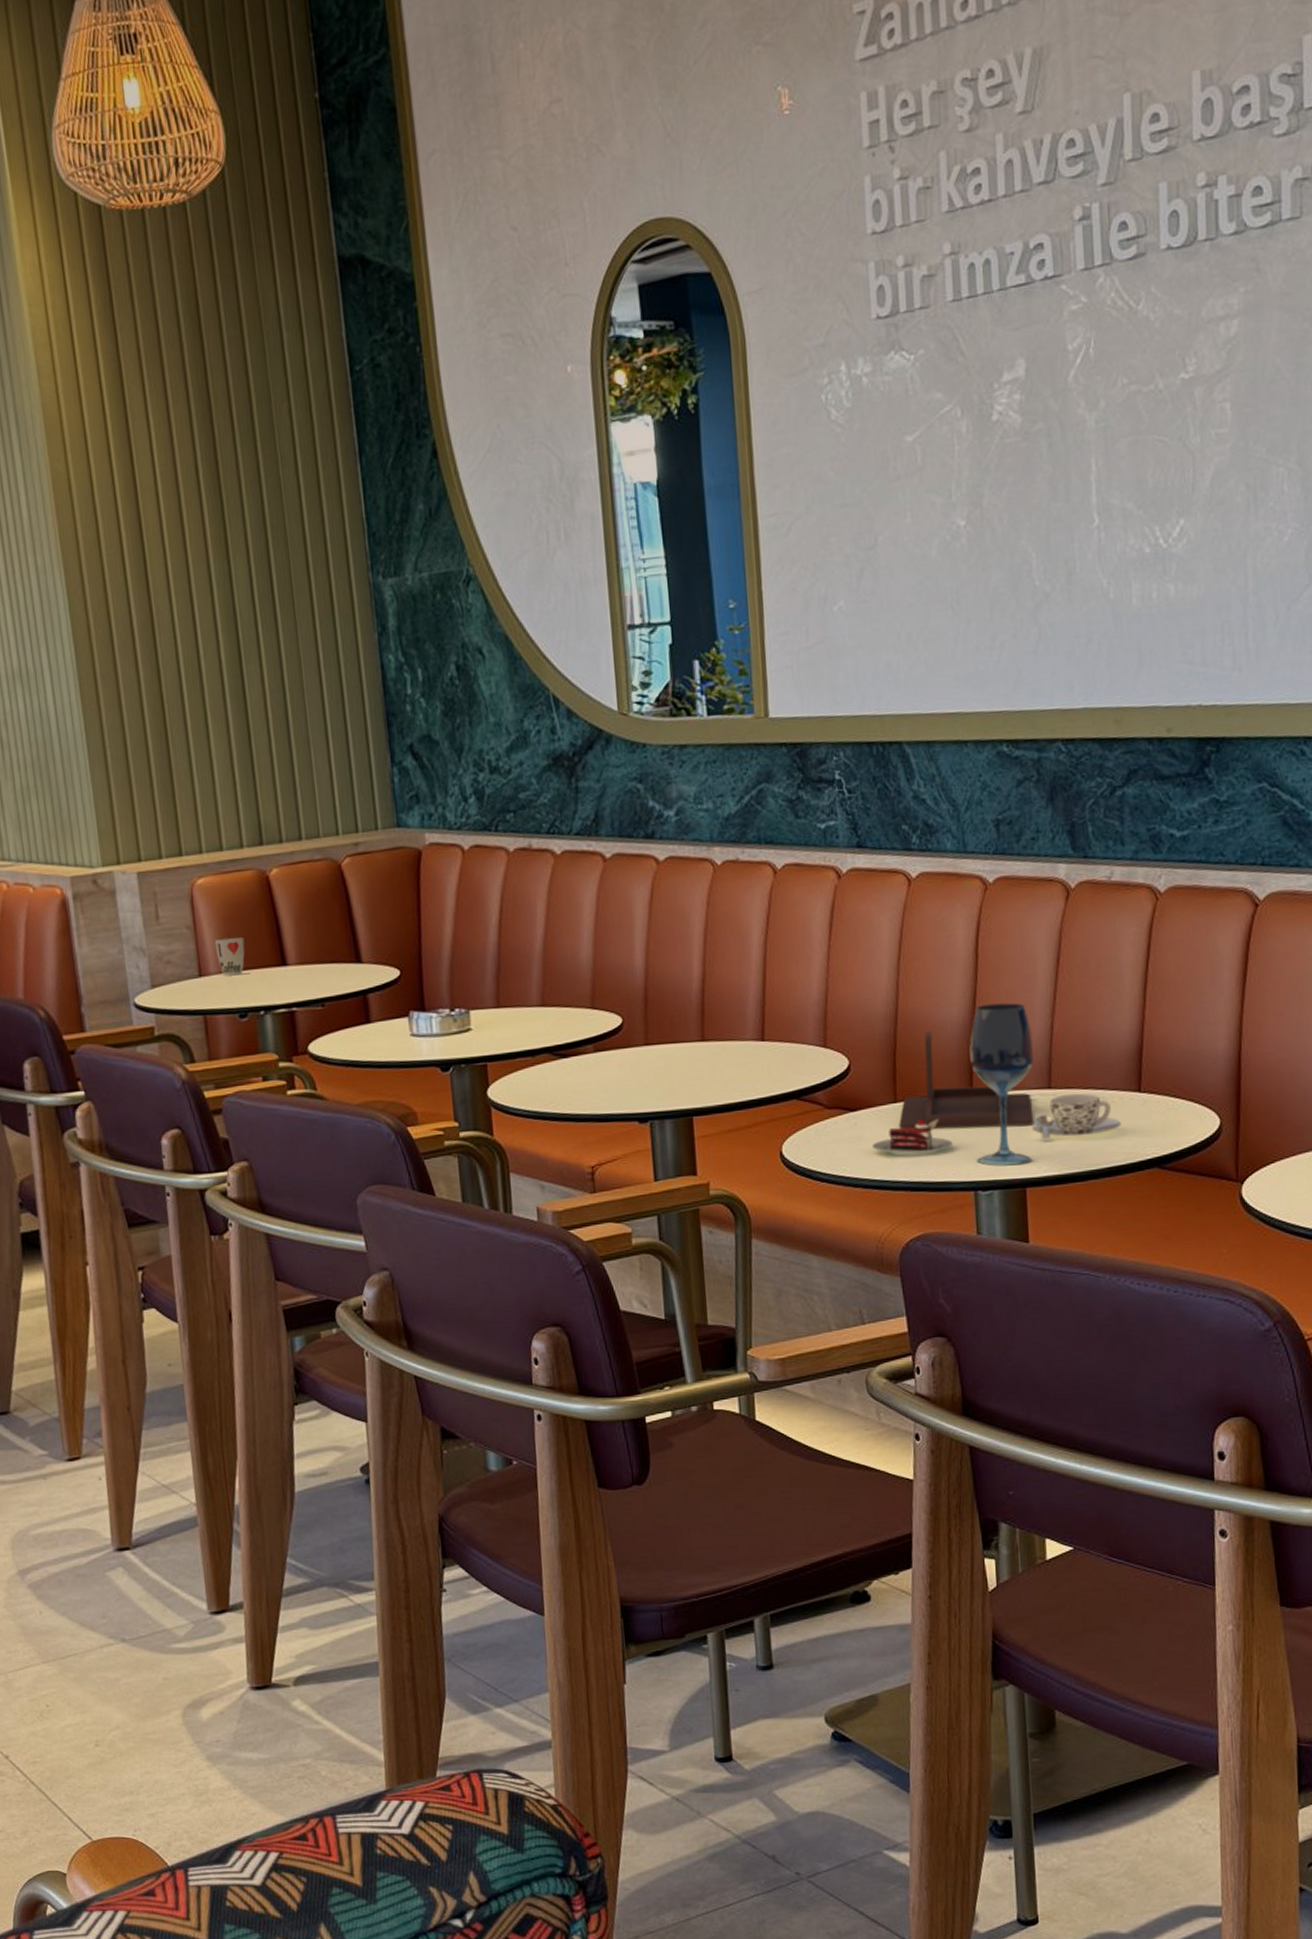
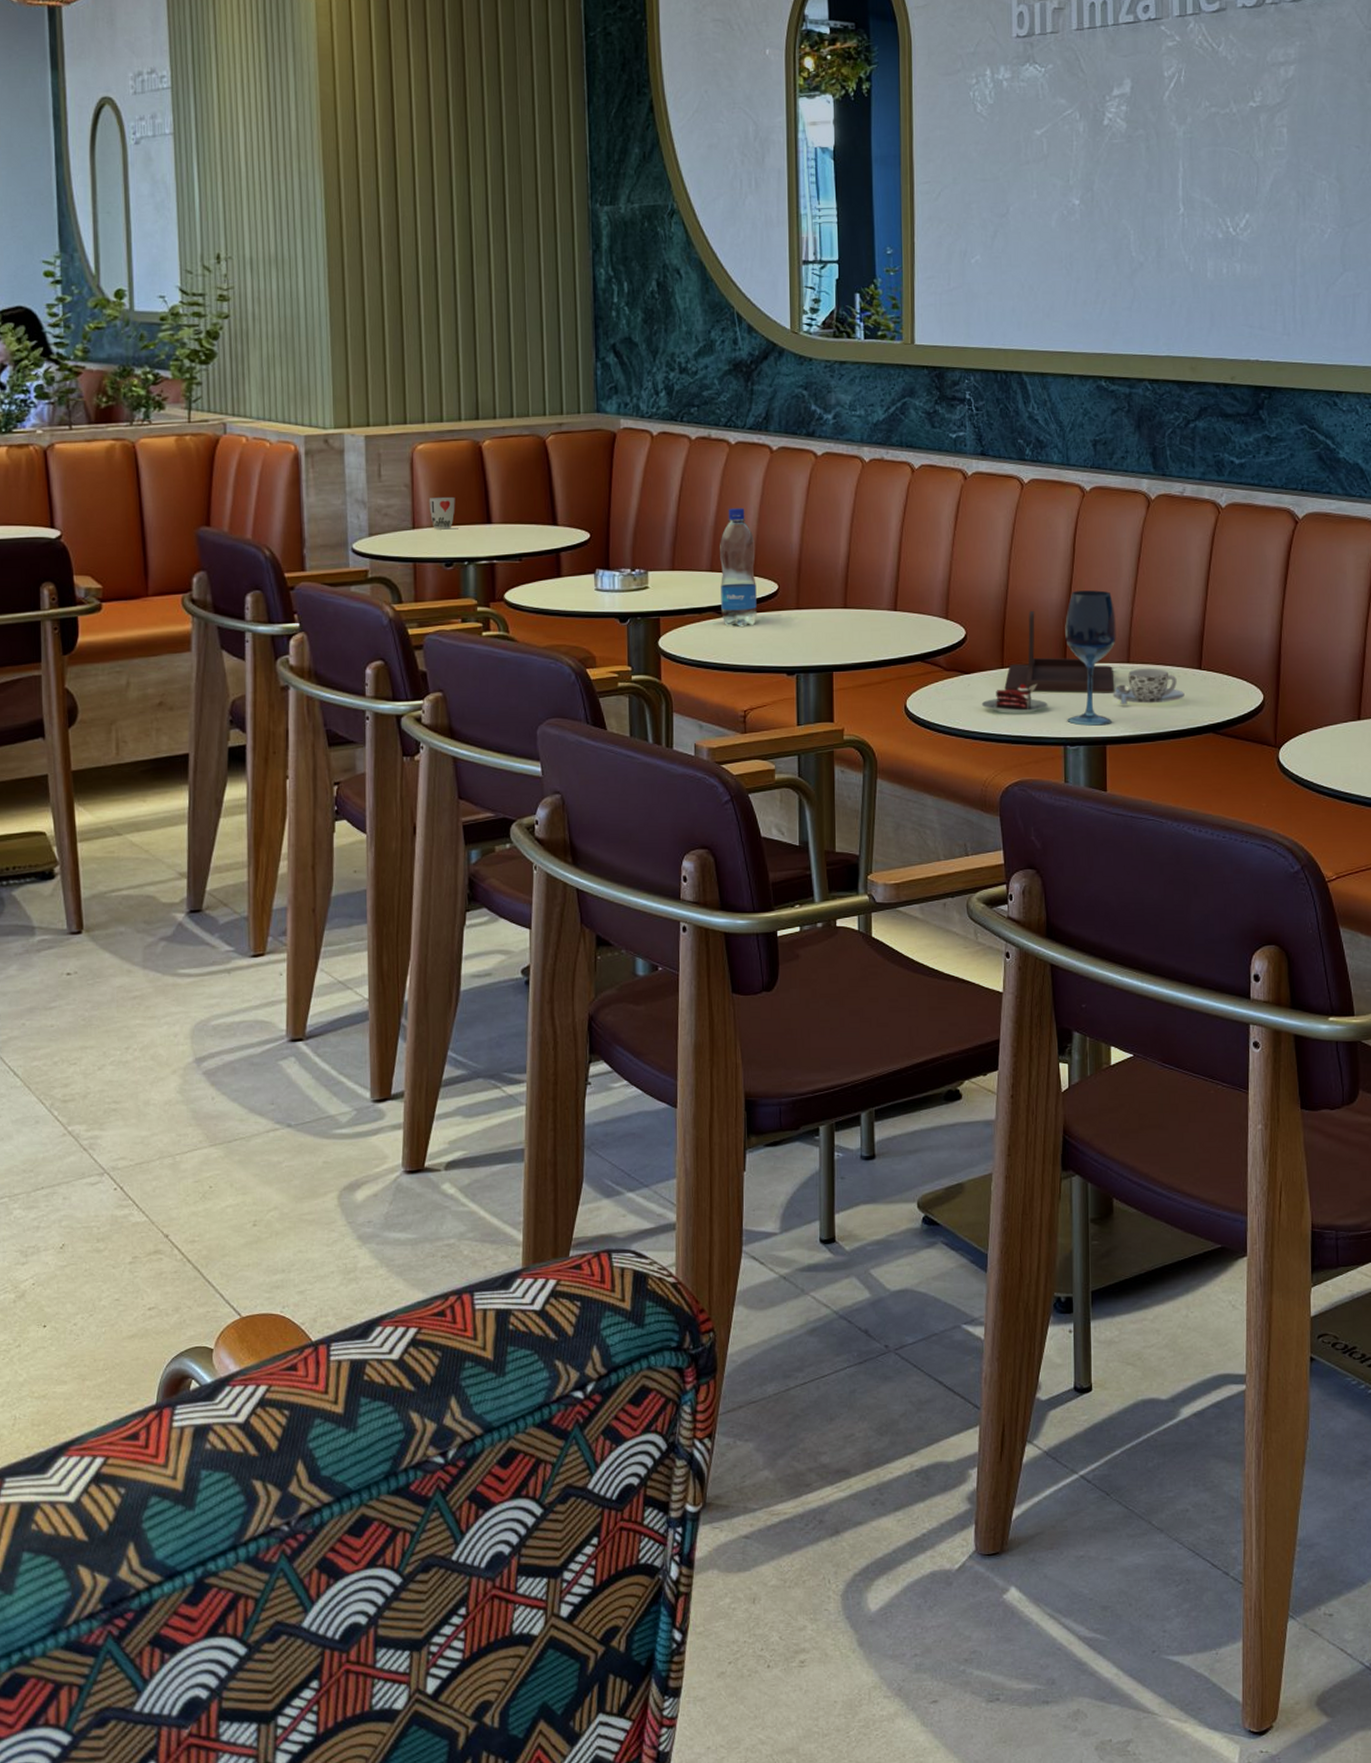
bottle: none [550,929,600,1072] -> present [720,508,757,628]

